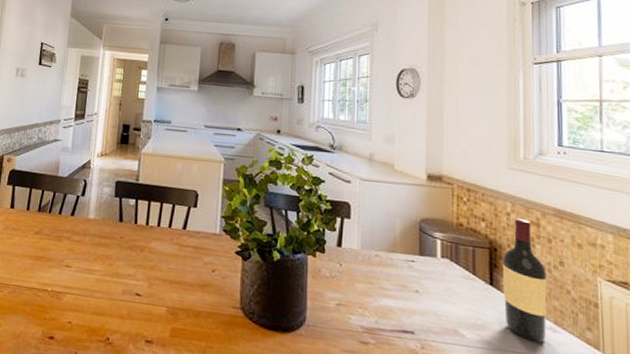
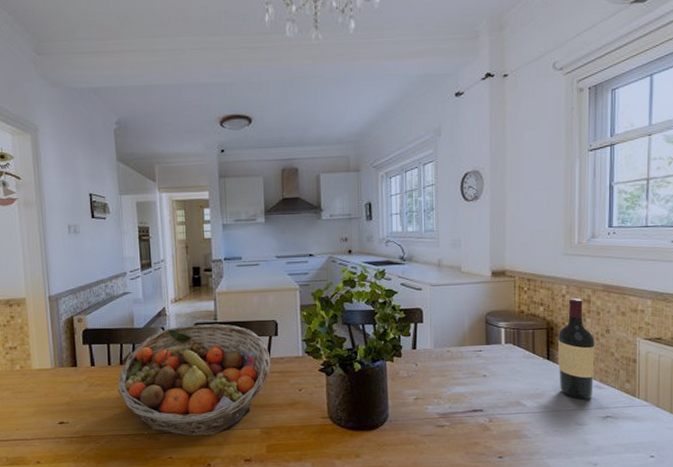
fruit basket: none [31,181,187,306] -> present [118,324,271,436]

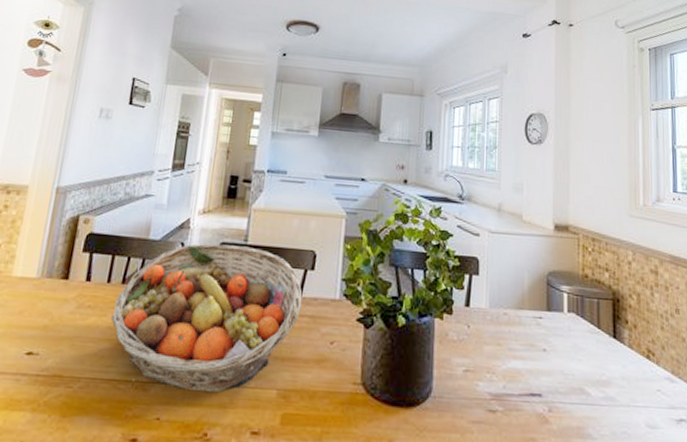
wine bottle: present [557,297,595,400] -> none [624,266,665,395]

